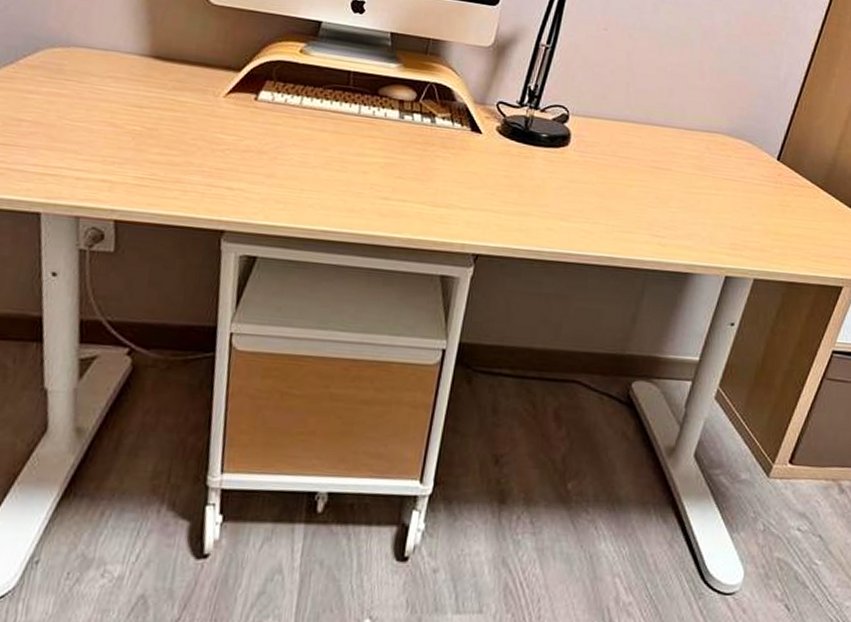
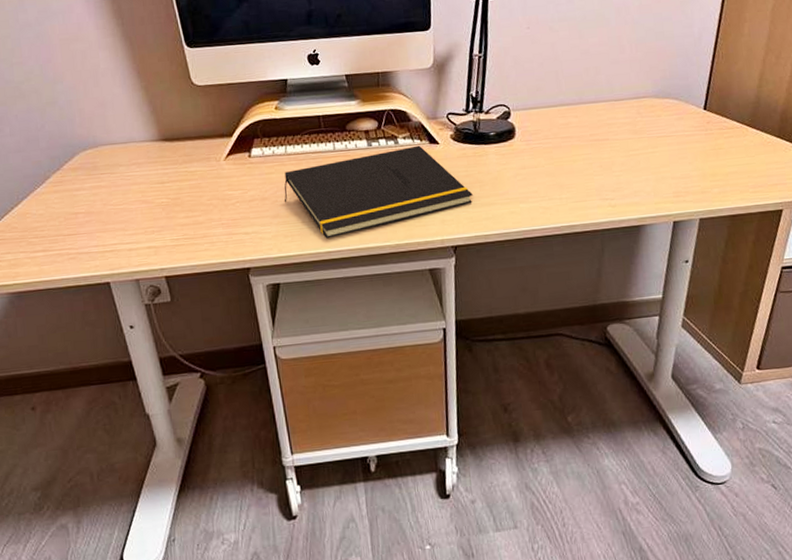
notepad: none [285,126,509,216] -> present [284,145,473,239]

